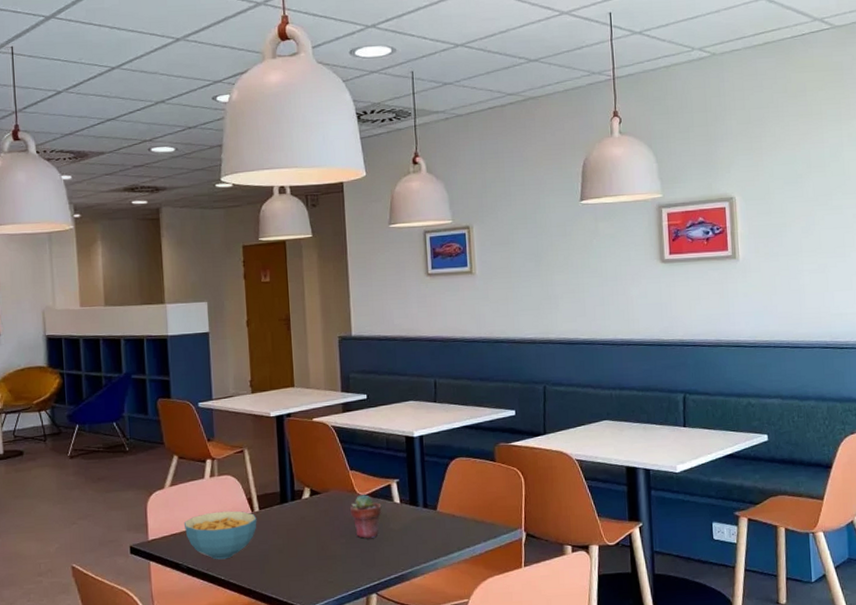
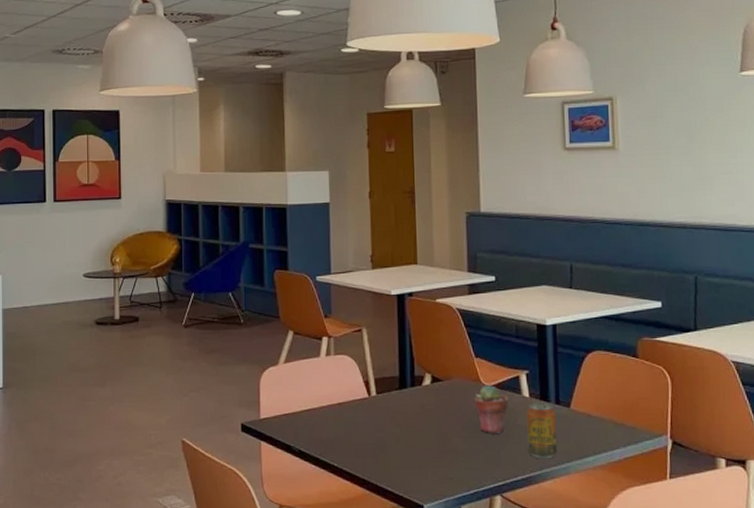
cereal bowl: present [183,511,257,560] -> none [297,393,374,445]
beverage can: none [398,507,427,558] -> present [527,403,558,459]

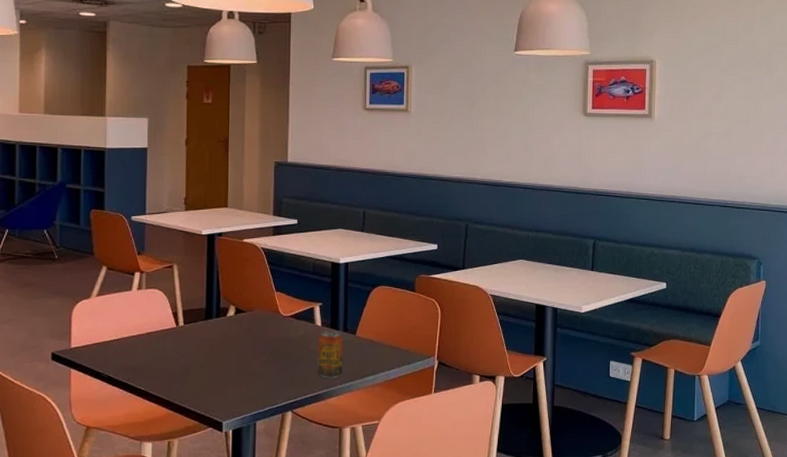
potted succulent: present [473,384,509,433] -> none [272,315,303,358]

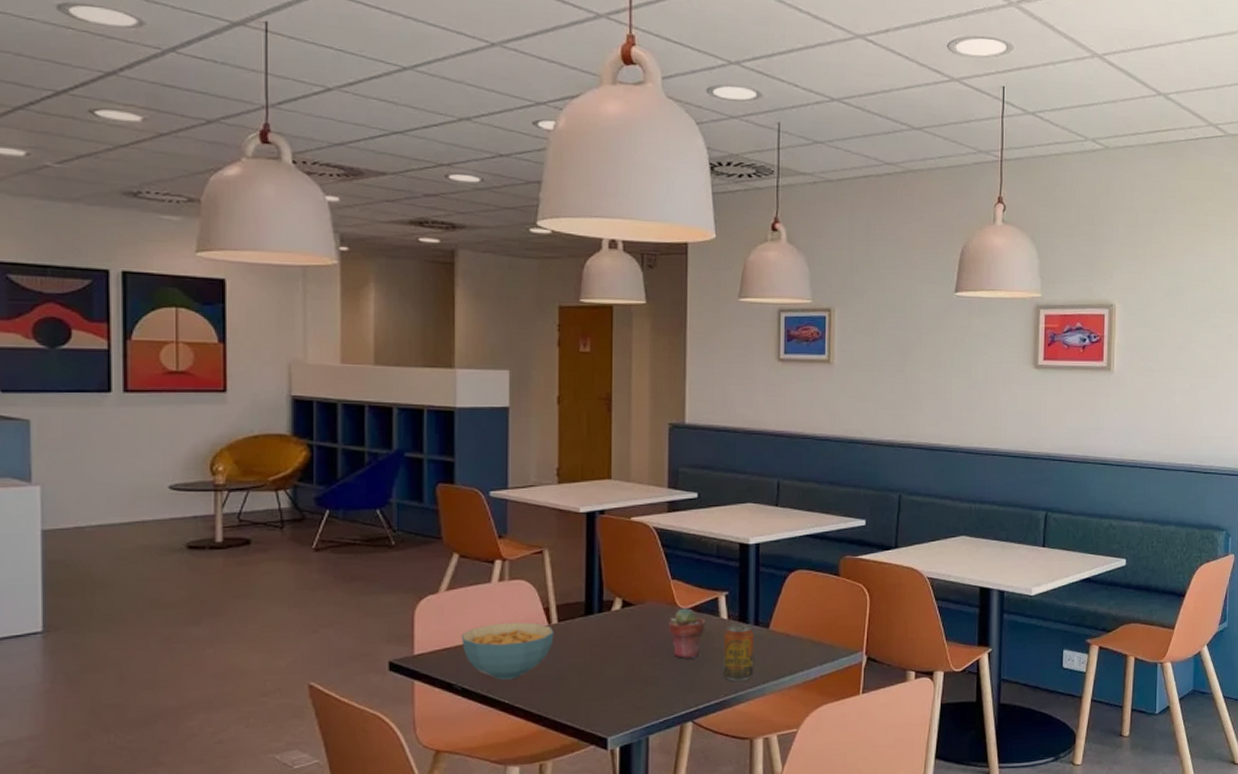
cereal bowl: none [107,324,181,371] -> present [461,622,554,680]
potted succulent: none [272,315,303,358] -> present [667,607,706,658]

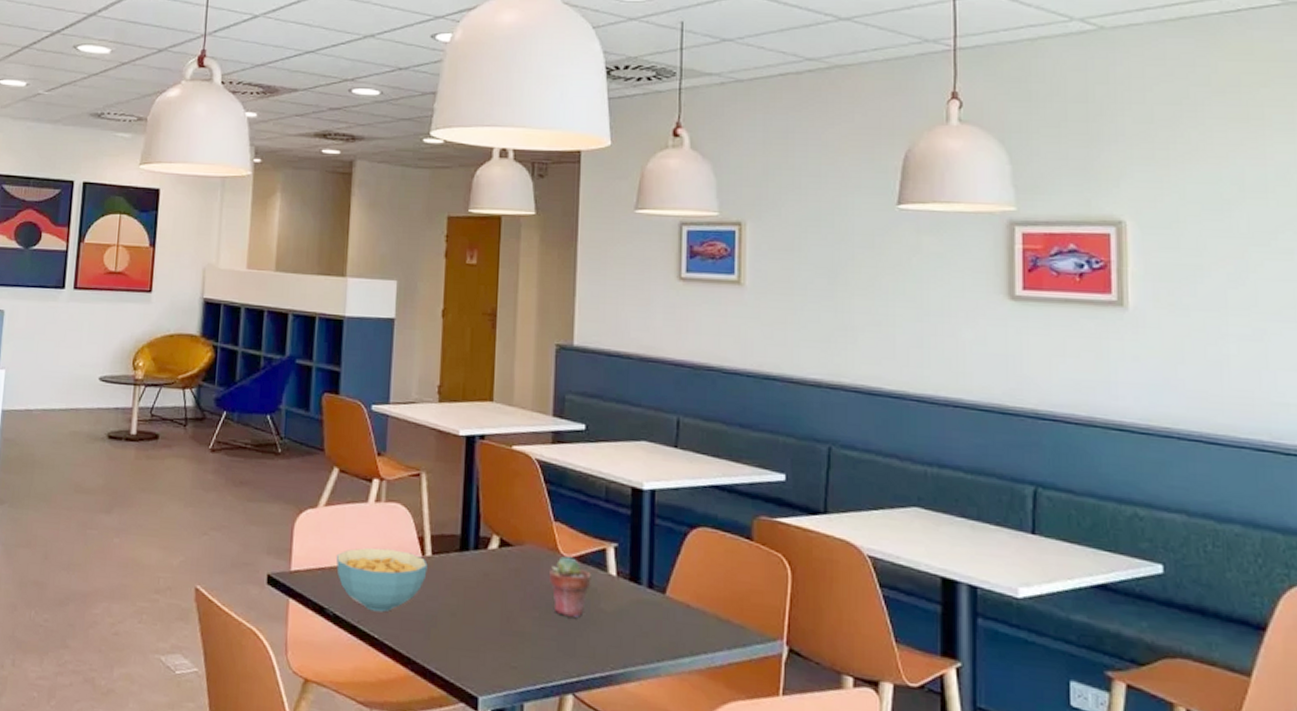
beverage can: present [722,624,755,682] -> none [609,584,648,656]

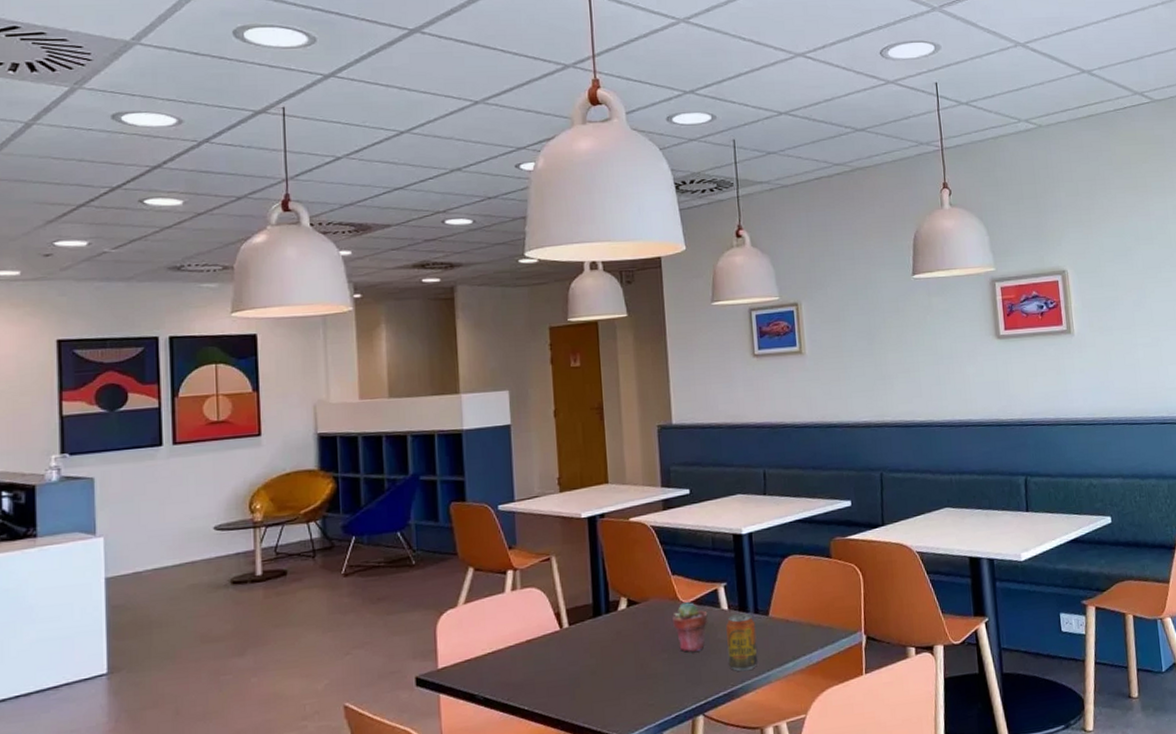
cereal bowl: present [336,547,428,613] -> none [480,628,566,687]
beverage can: none [609,584,648,656] -> present [726,613,759,672]

